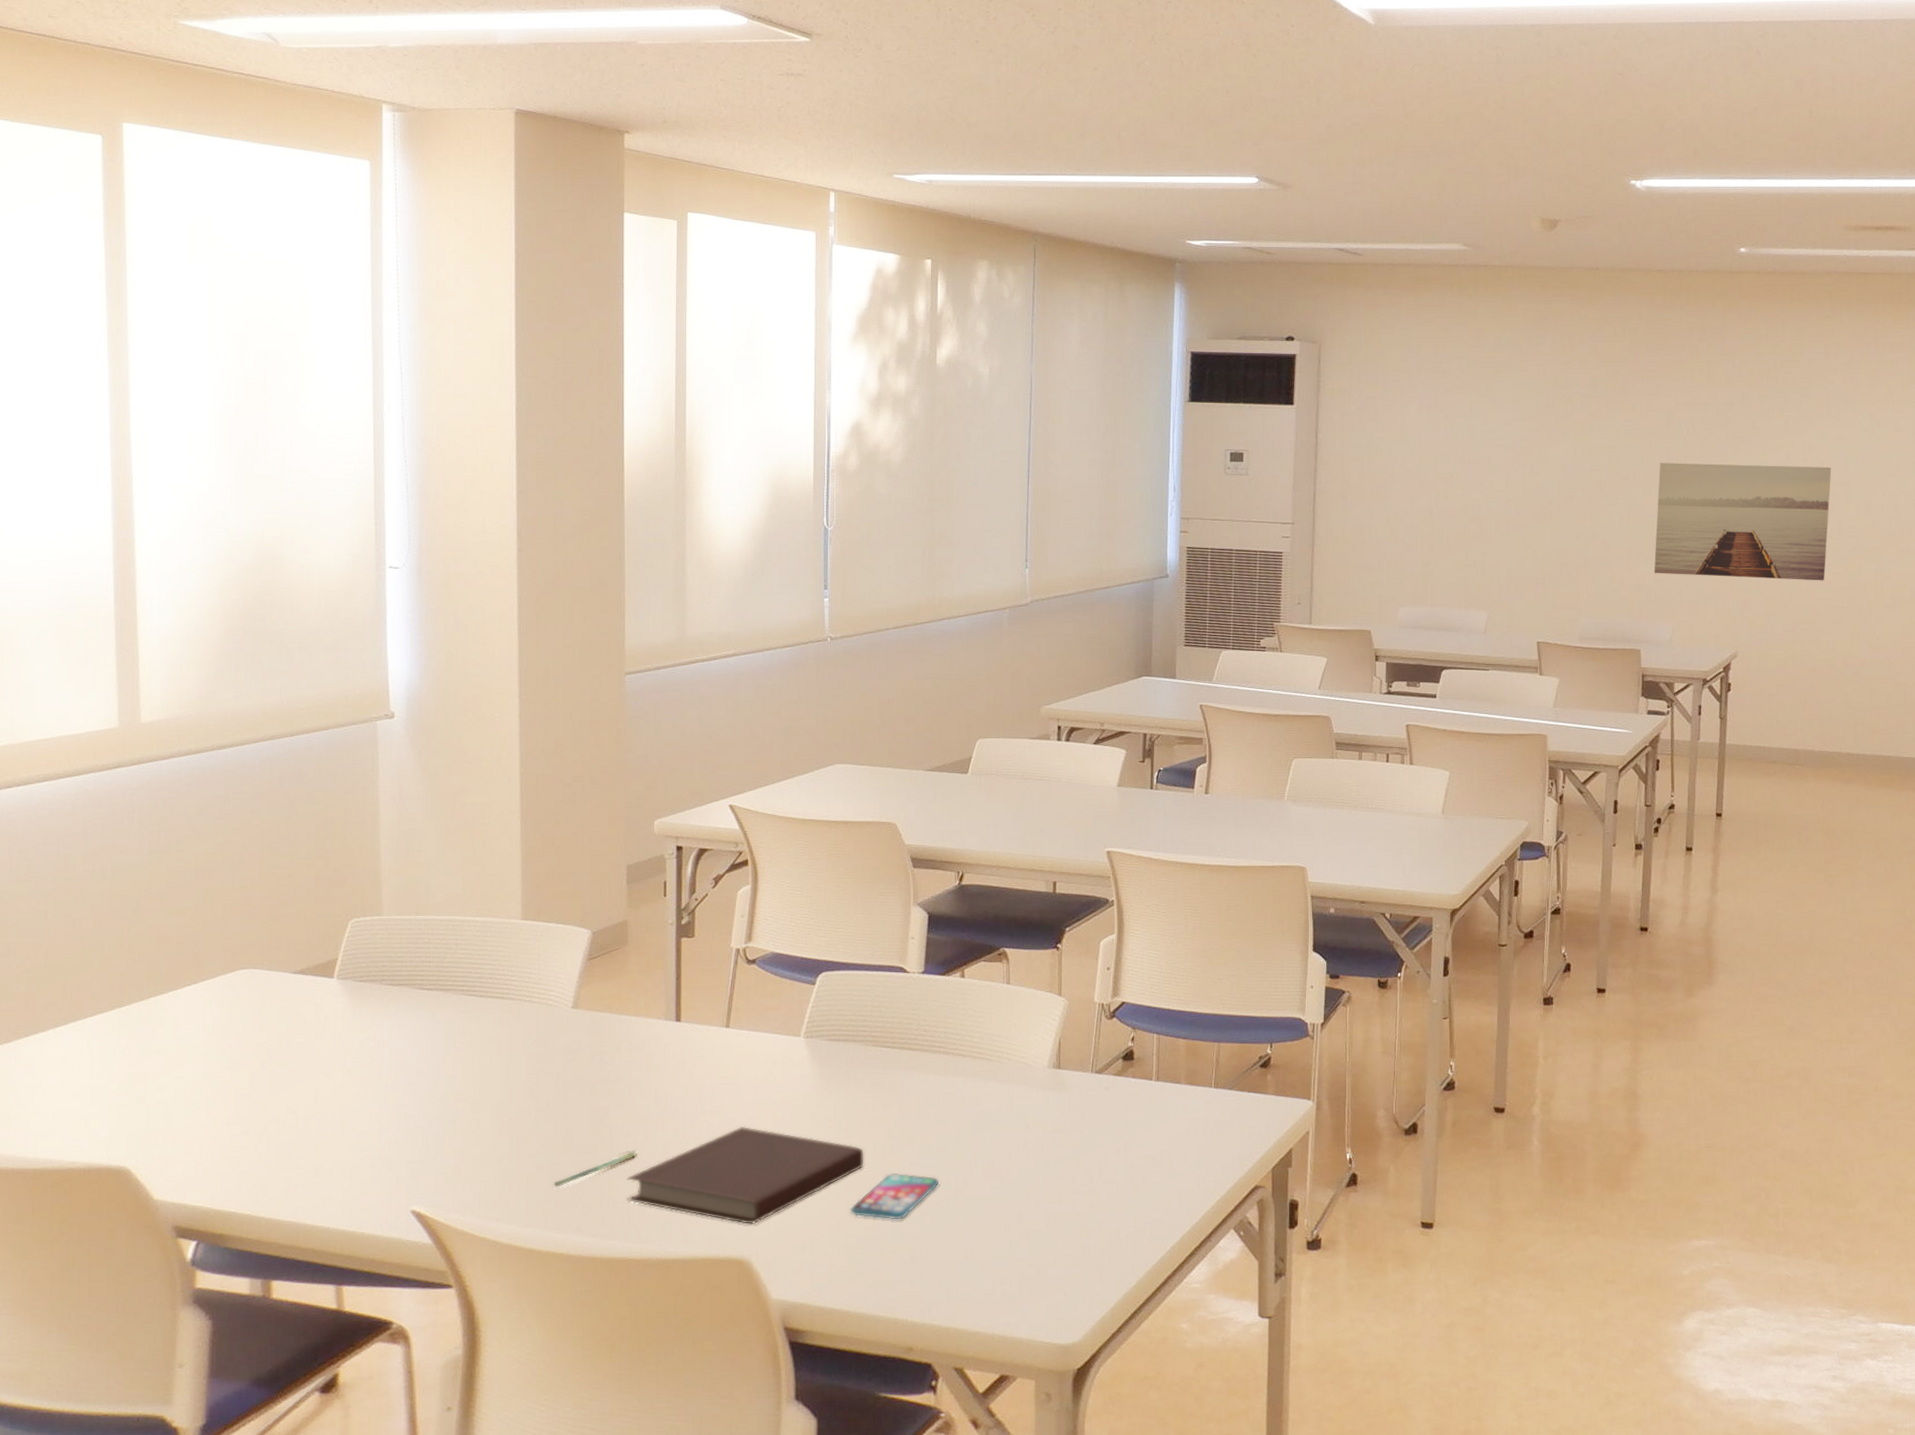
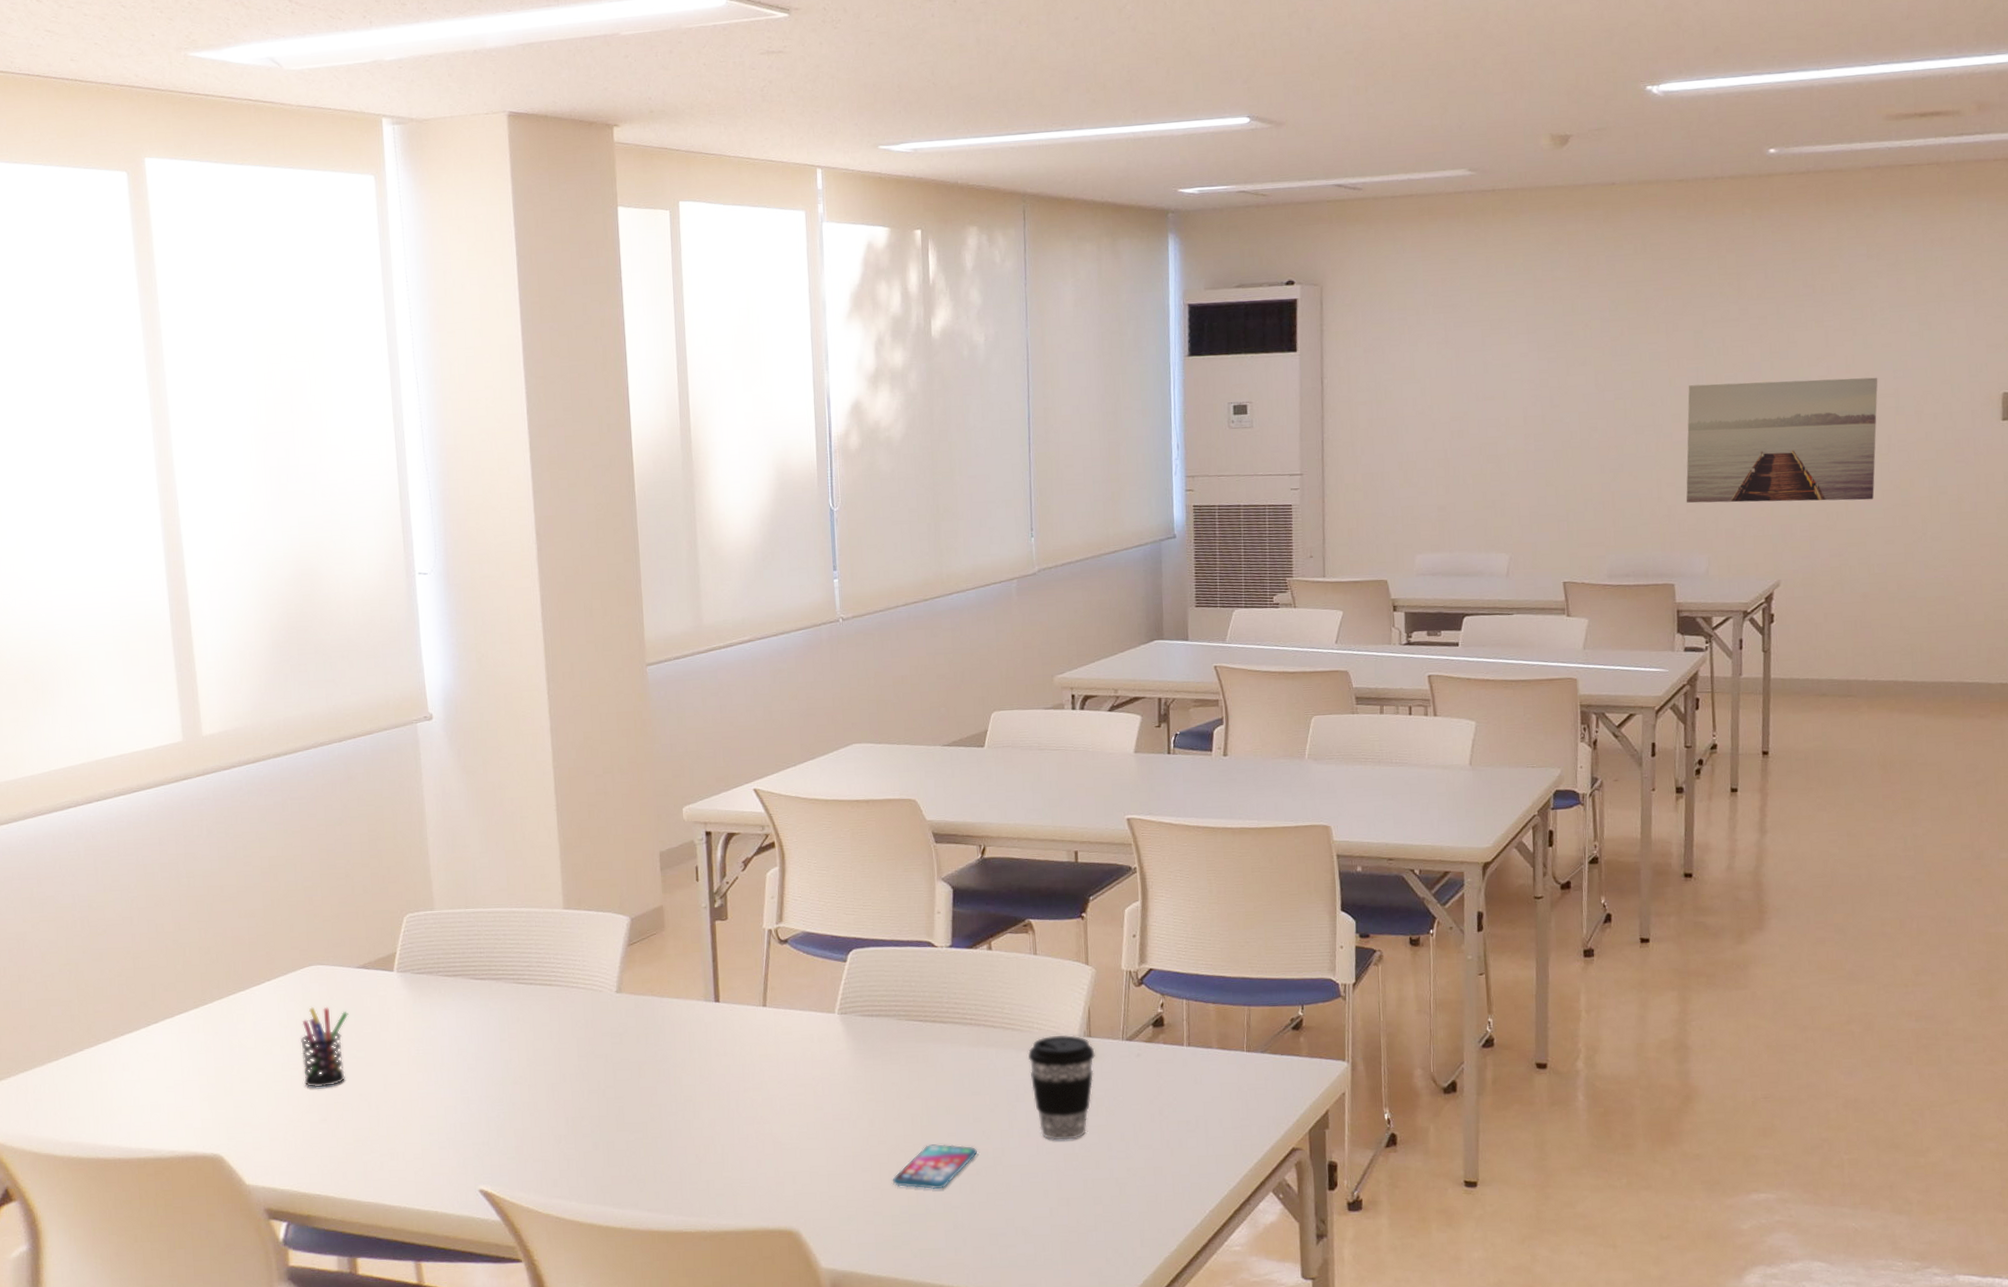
pen holder: none [225,1012,281,1099] -> present [299,1006,349,1088]
pen: present [554,1151,637,1188] -> none [610,1129,686,1165]
notebook: present [627,1126,864,1224] -> none [677,1101,904,1197]
coffee cup: none [995,1065,1064,1173] -> present [1027,1034,1095,1141]

